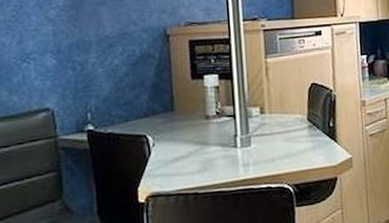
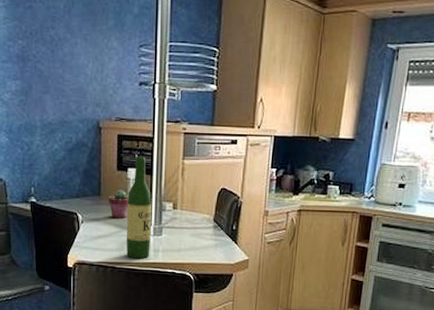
potted succulent: none [184,100,208,134] -> present [108,190,129,218]
wine bottle: none [206,61,239,179] -> present [127,157,152,259]

